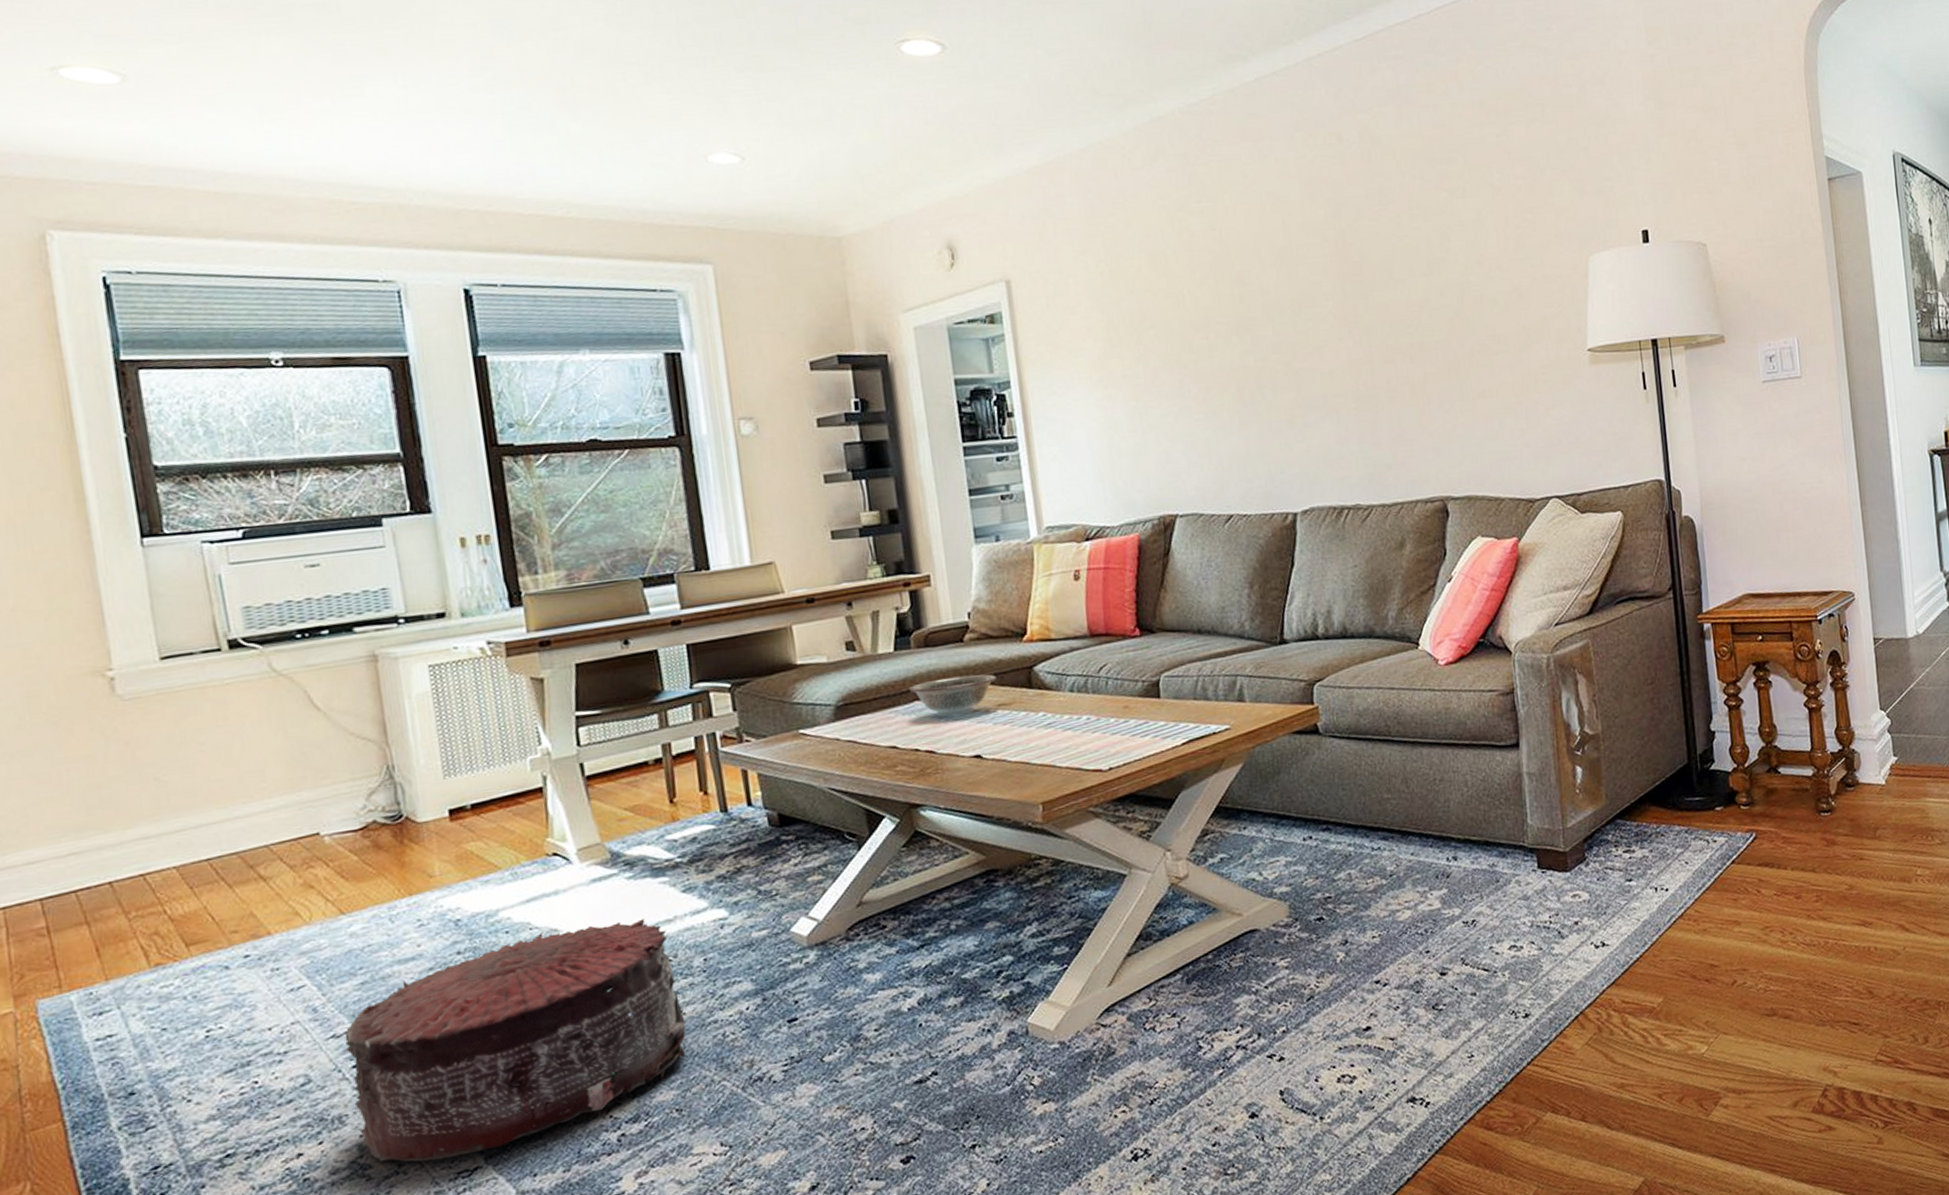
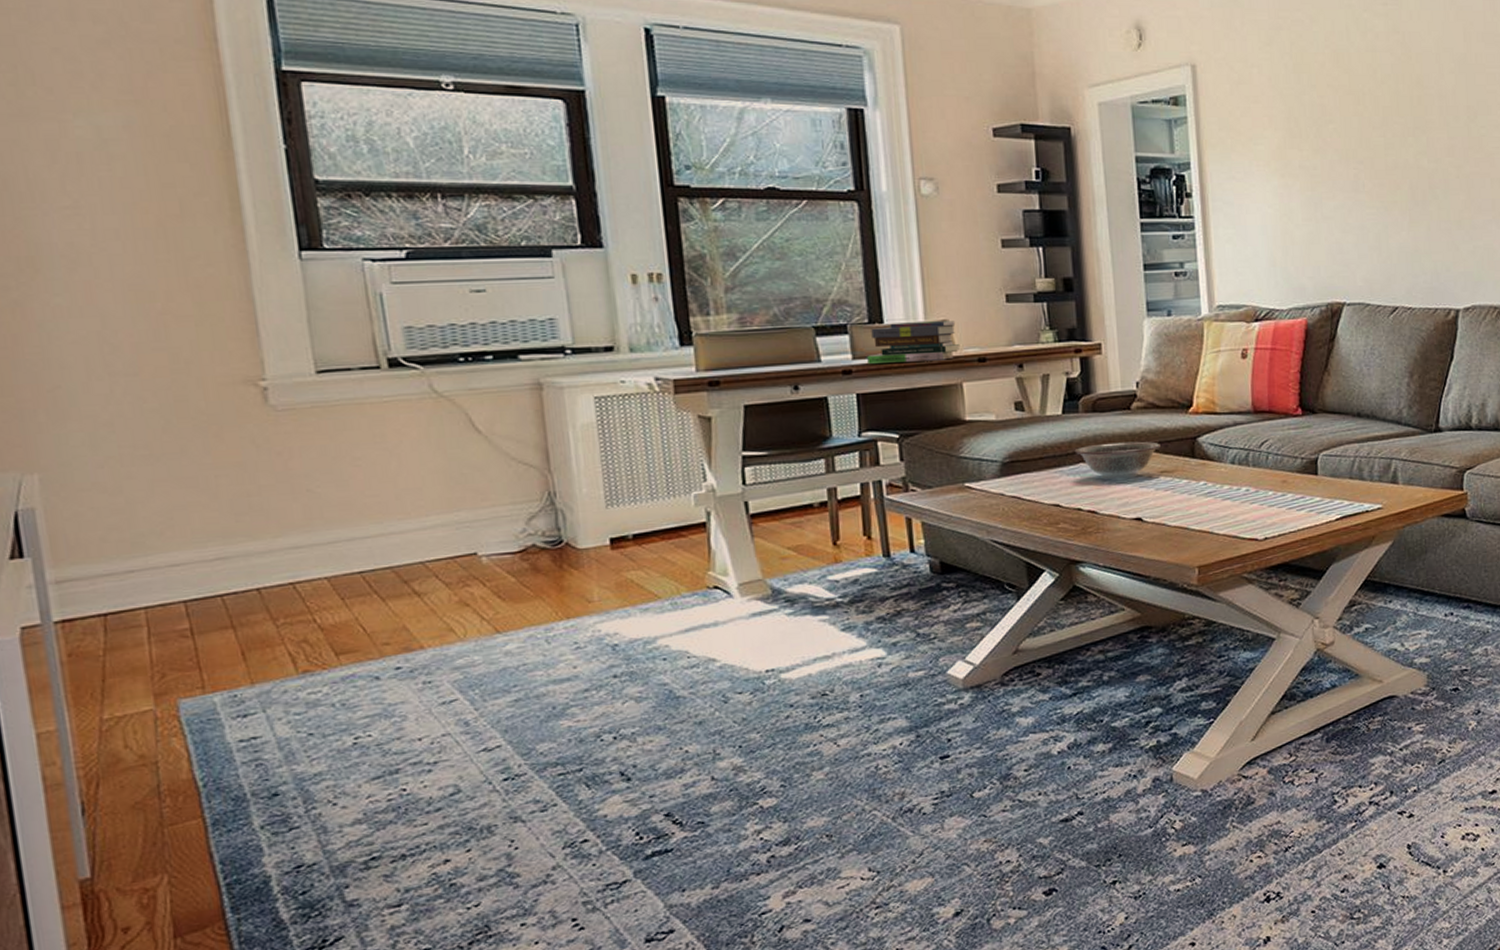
pouf: present [344,918,686,1162] -> none [496,654,839,873]
books: none [695,562,789,614] -> present [867,321,961,365]

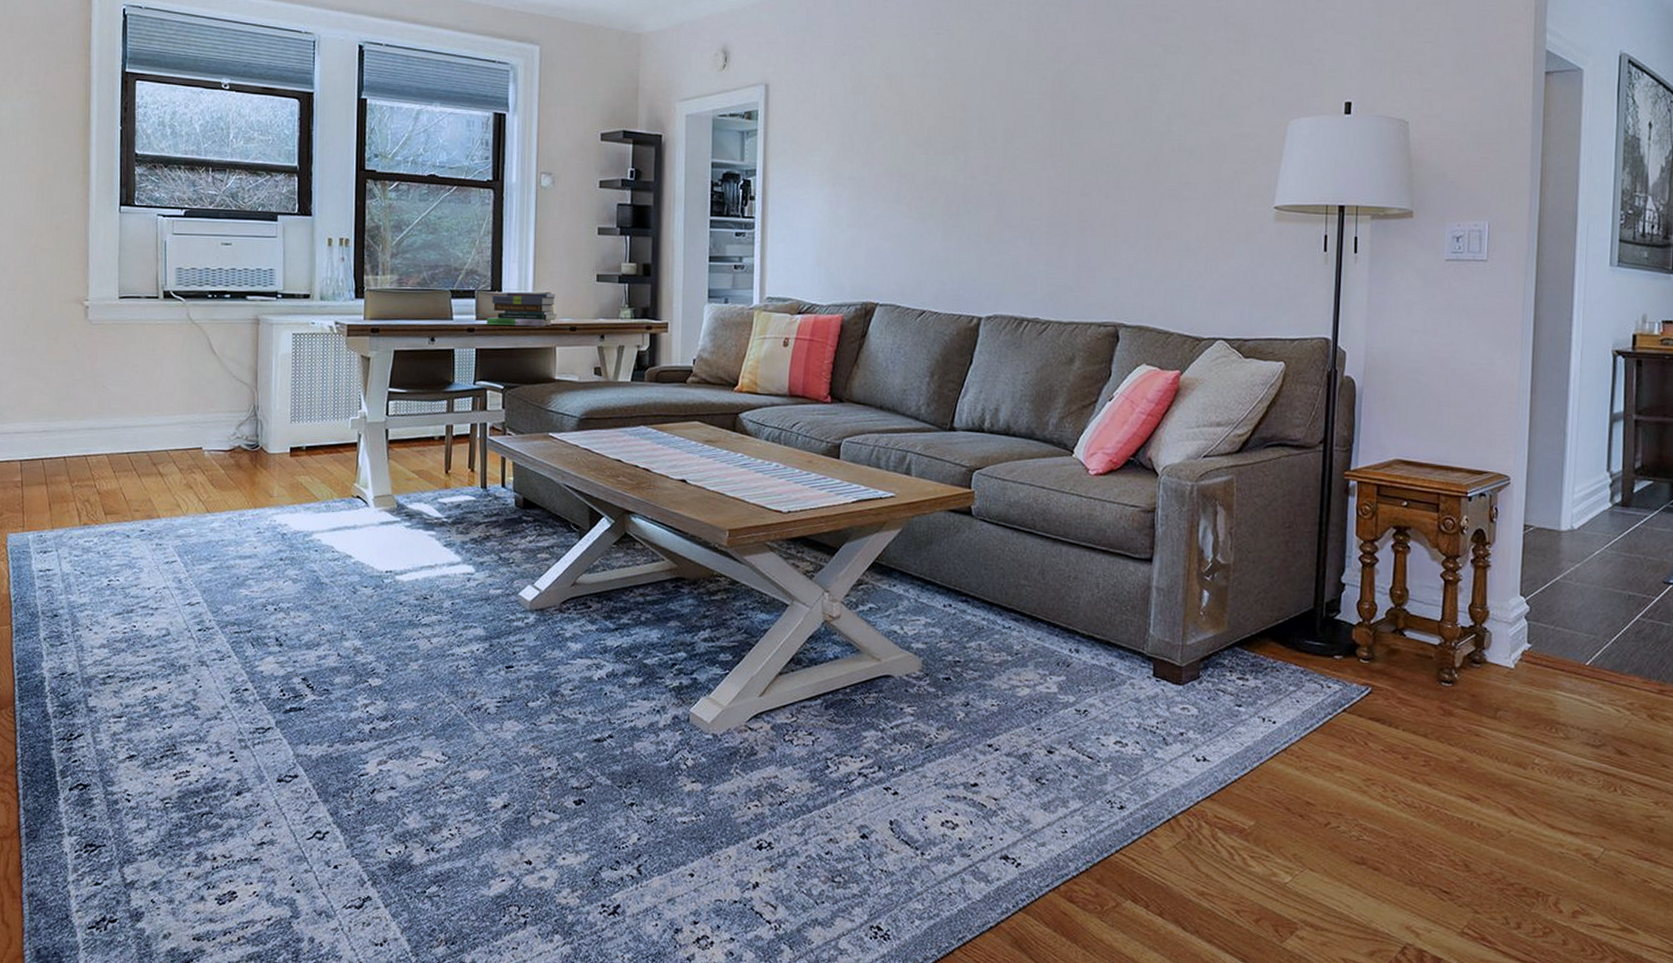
decorative bowl: present [1074,441,1161,481] -> none [637,410,708,444]

